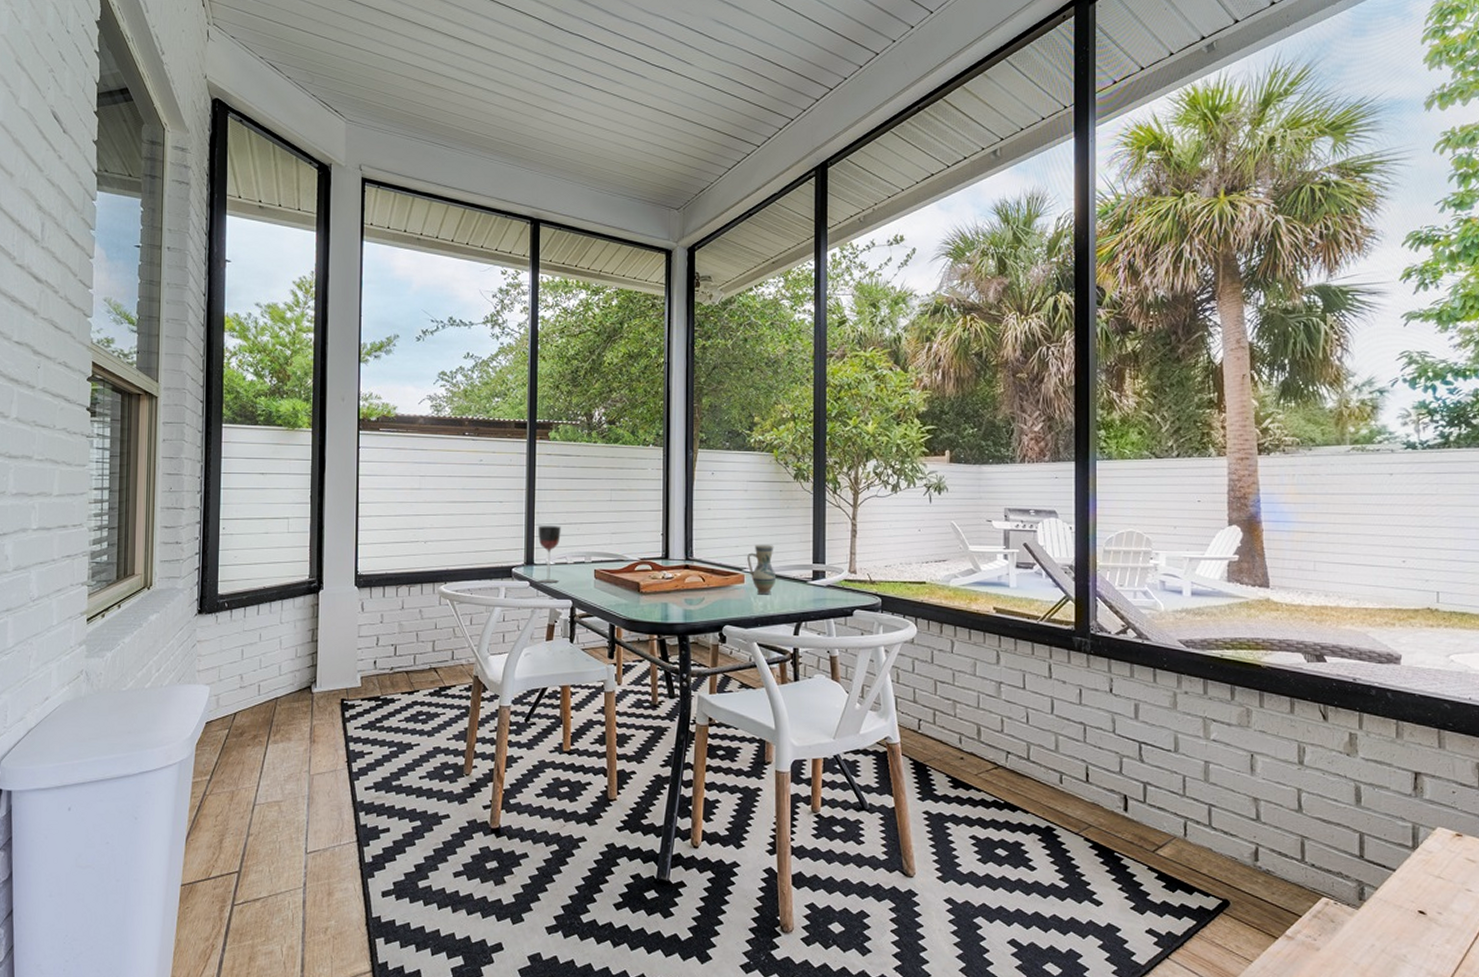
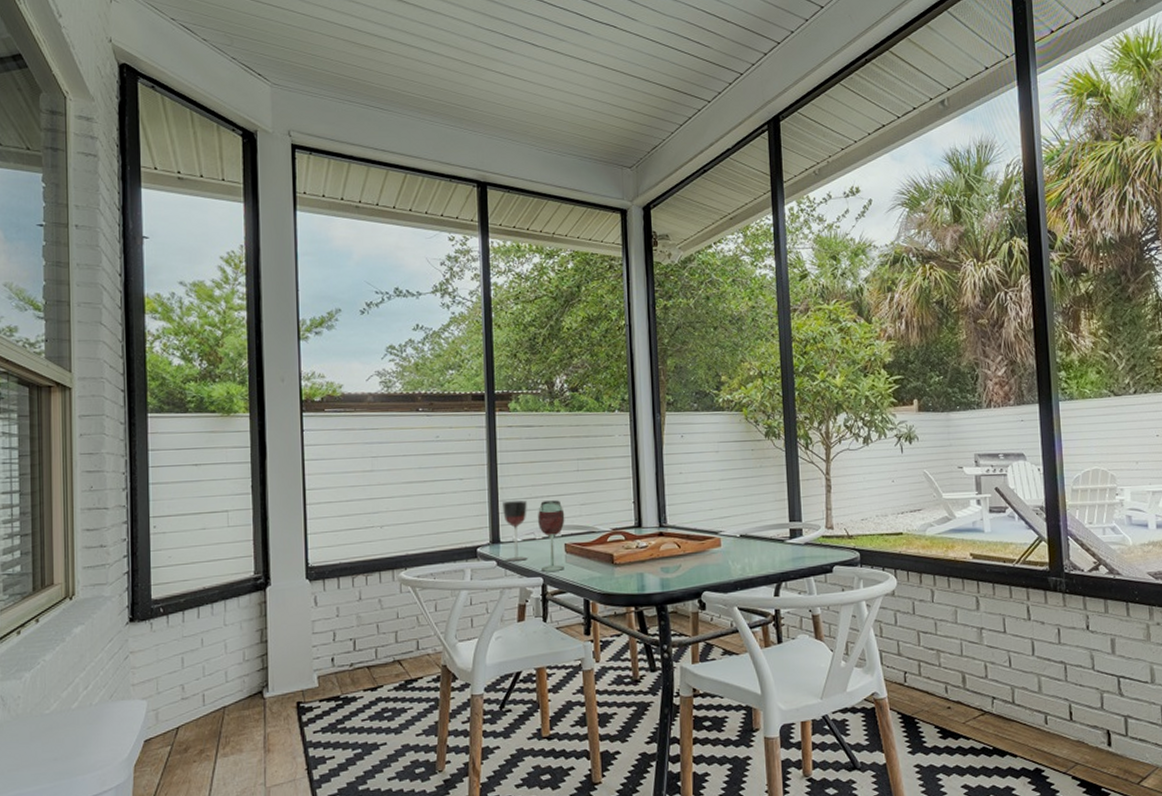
wineglass: none [569,527,596,595] -> present [537,500,565,572]
pitcher: present [747,545,777,594] -> none [722,506,754,557]

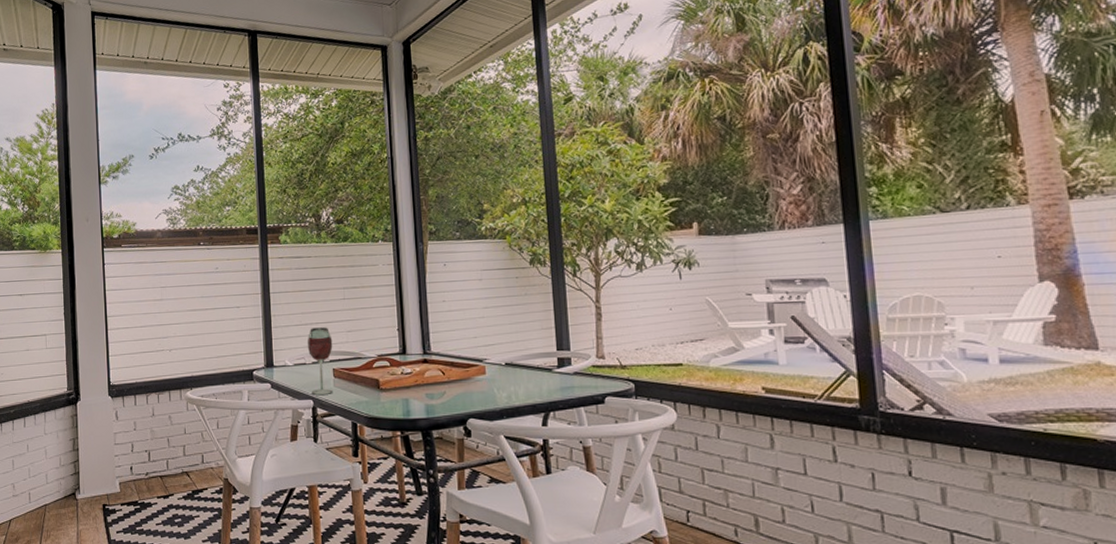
wineglass: present [503,500,528,562] -> none [275,327,299,384]

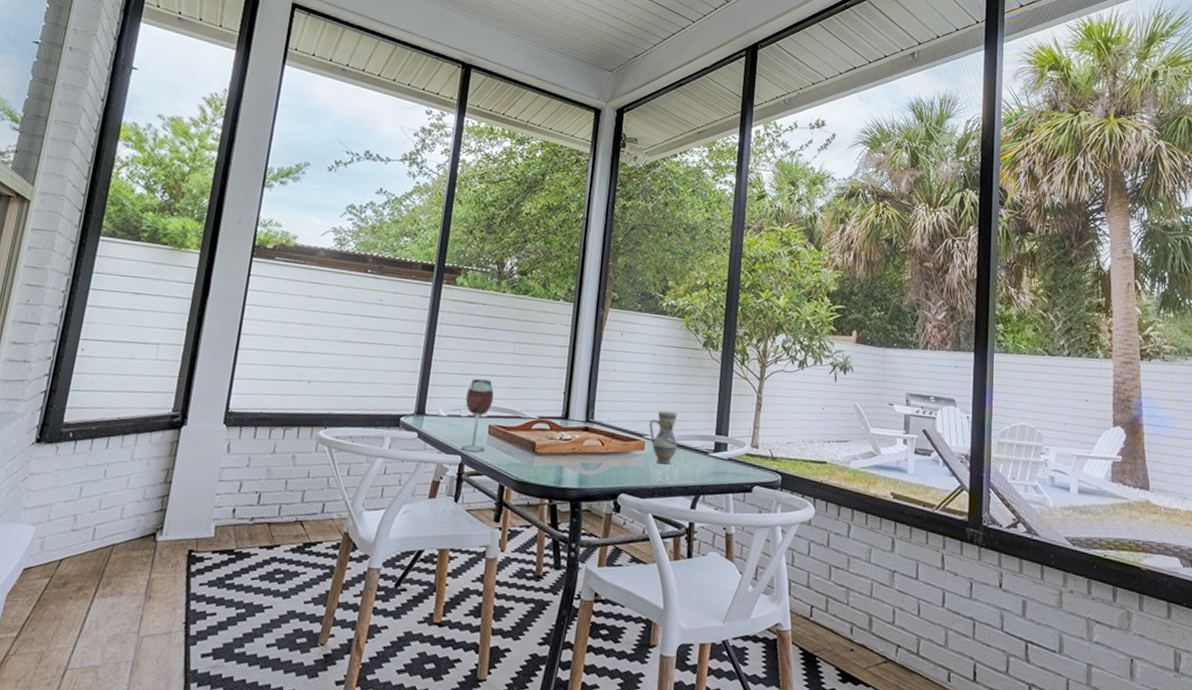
pitcher: none [487,334,520,385] -> present [649,411,678,463]

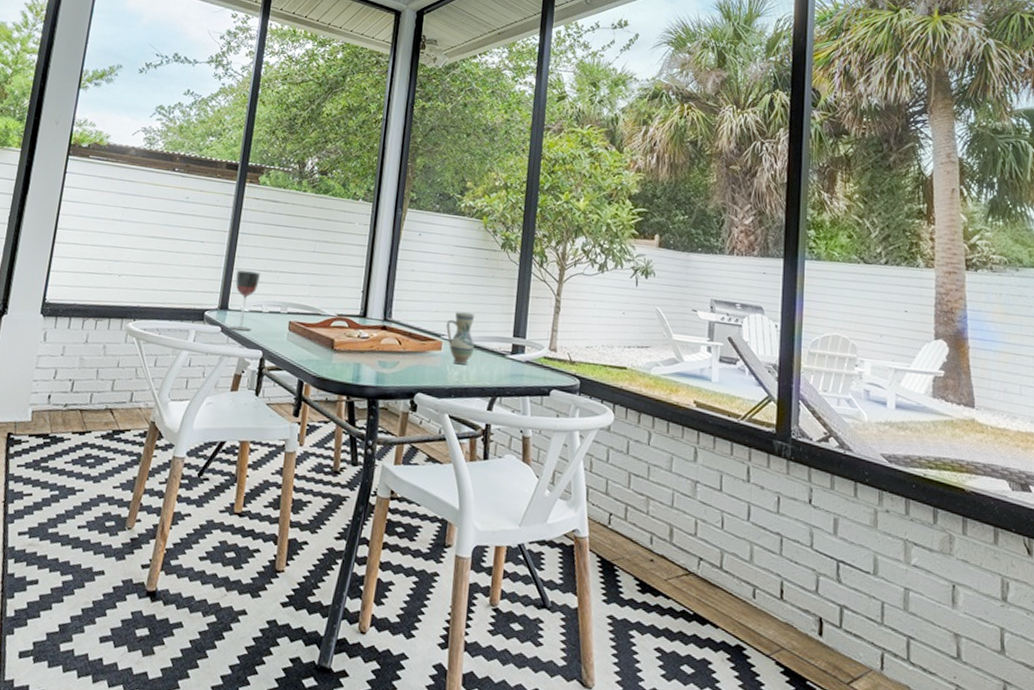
wineglass: none [427,374,458,436] -> present [229,270,260,331]
wineglass: present [462,379,494,452] -> none [263,276,295,347]

